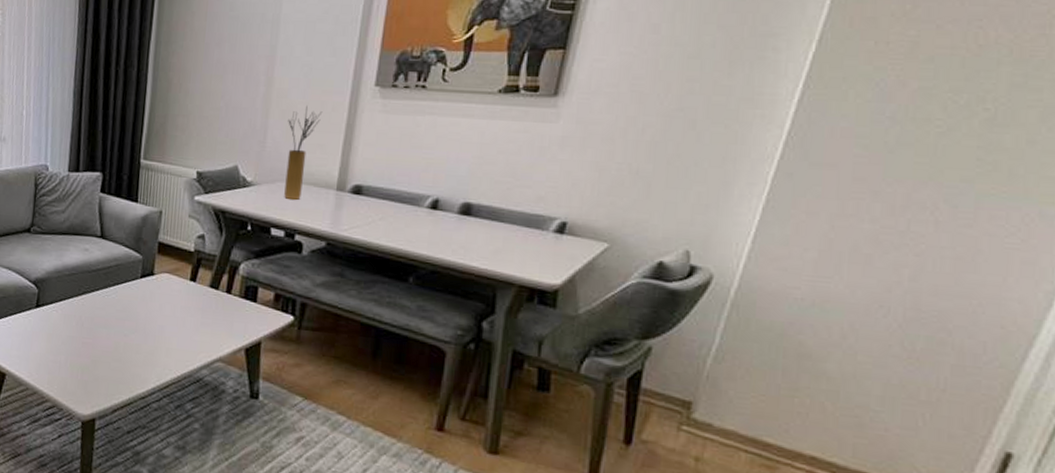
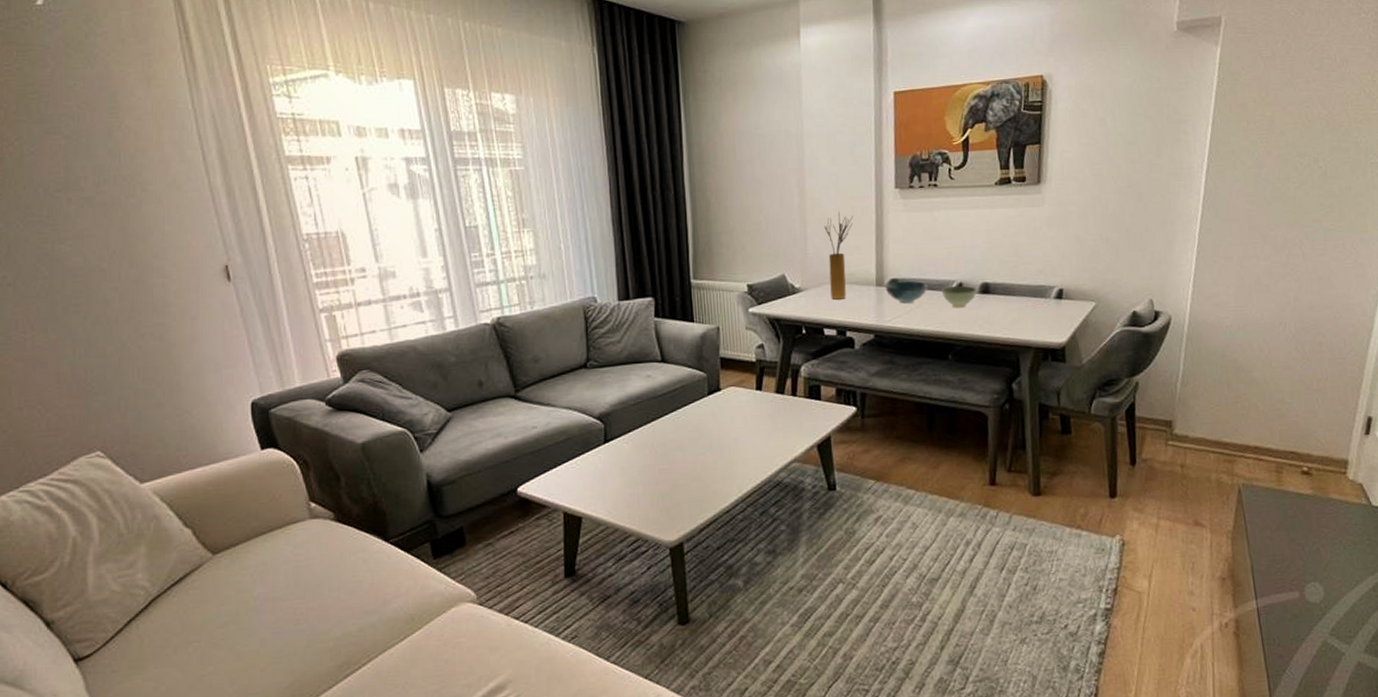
decorative bowl: none [346,188,398,215] -> present [885,281,929,305]
bowl: none [412,201,456,228] -> present [941,285,977,308]

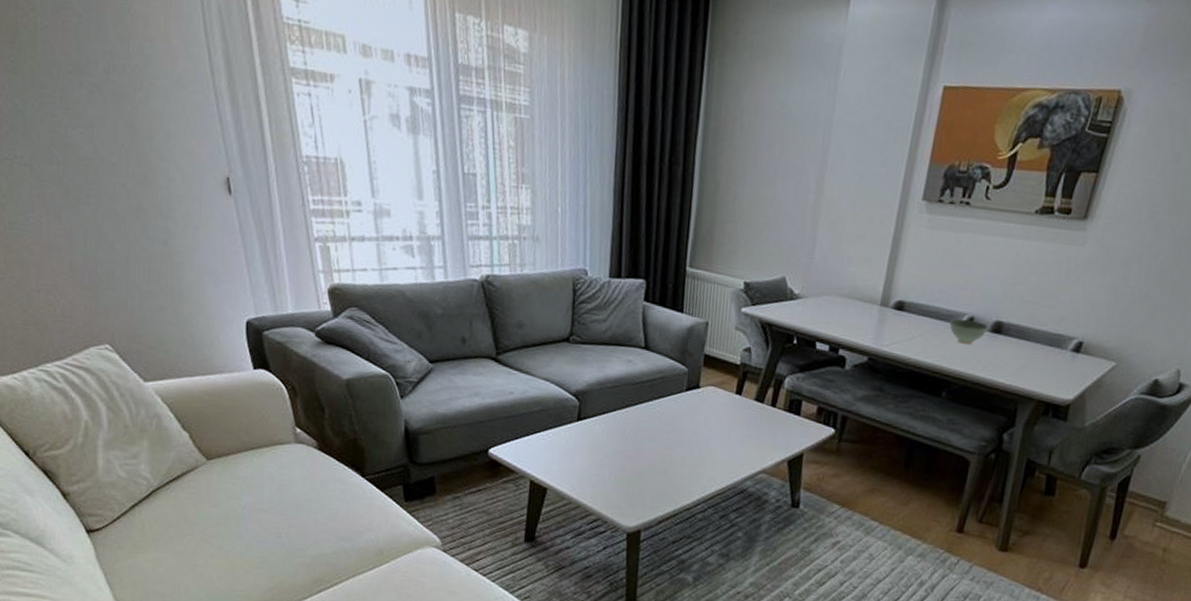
vase: present [824,211,854,300] -> none [830,216,871,314]
decorative bowl: present [885,281,929,305] -> none [889,304,937,332]

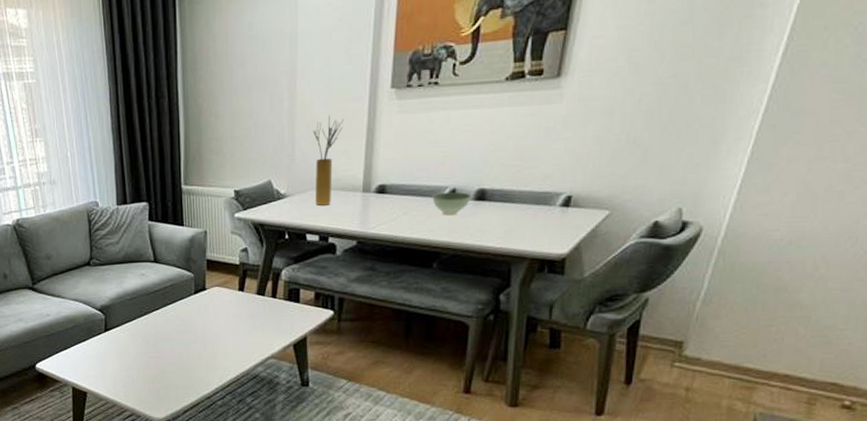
vase: none [830,216,871,314] -> present [313,115,344,206]

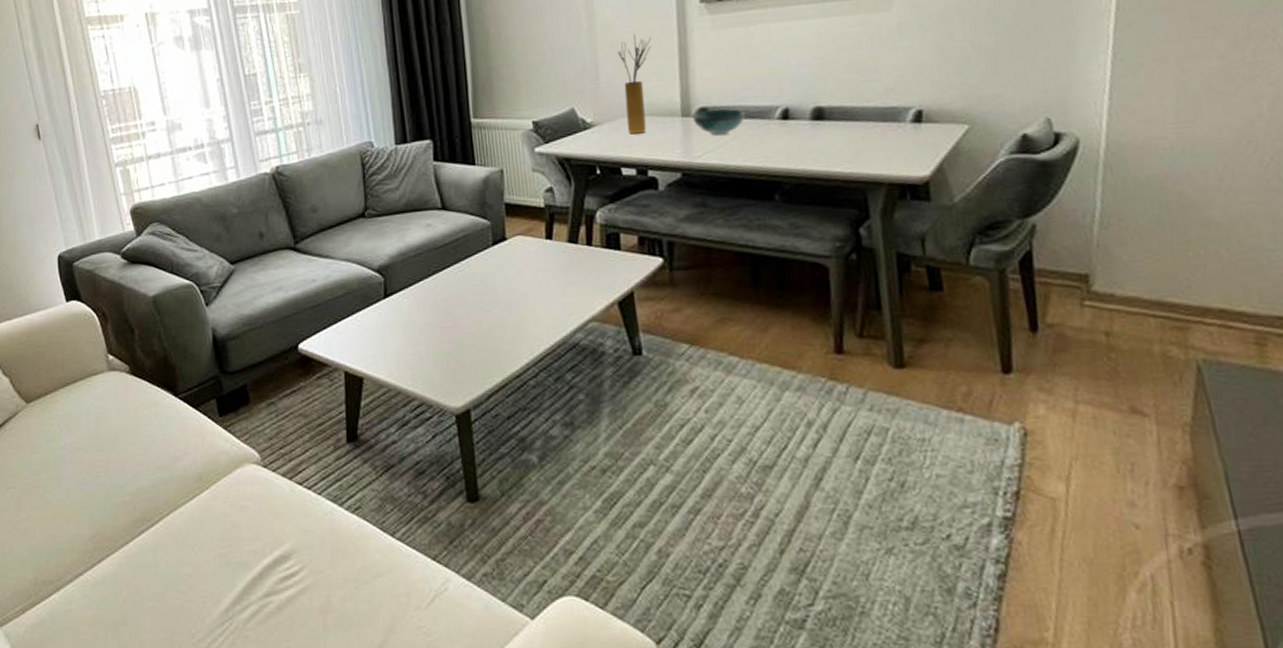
decorative bowl: none [372,187,418,211] -> present [692,109,746,137]
bowl: present [432,192,472,216] -> none [762,112,808,139]

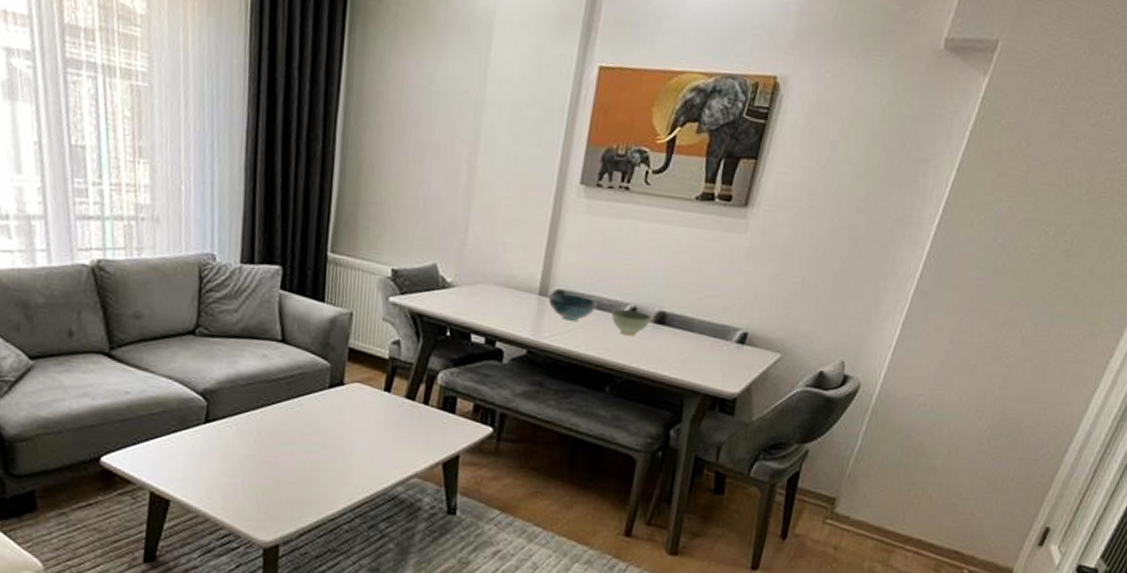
vase: present [618,33,652,134] -> none [485,200,527,304]
bowl: none [762,112,808,139] -> present [611,309,652,336]

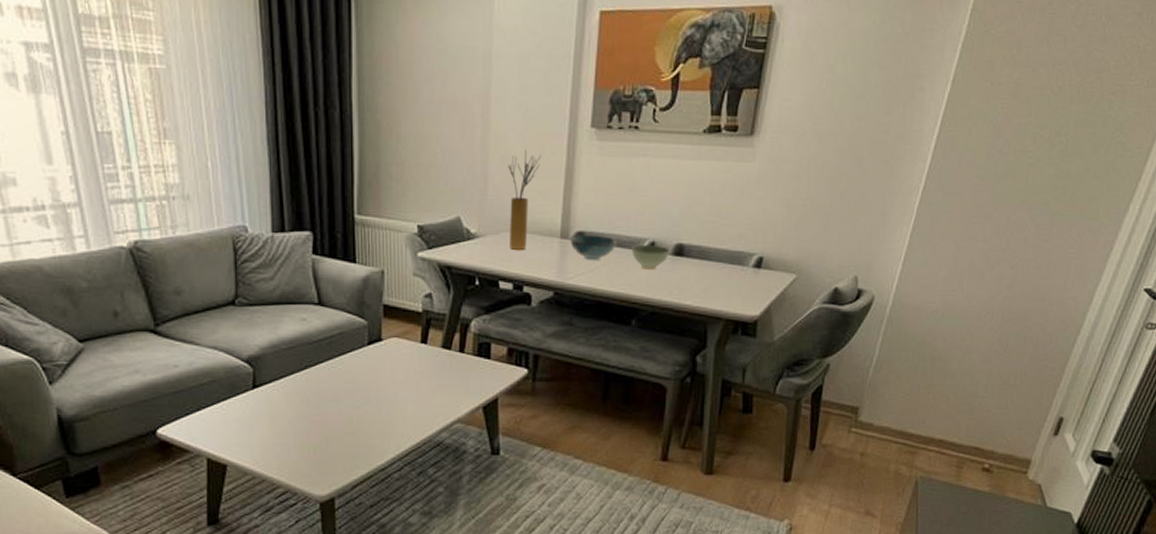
vase: none [485,200,527,304] -> present [508,149,542,250]

